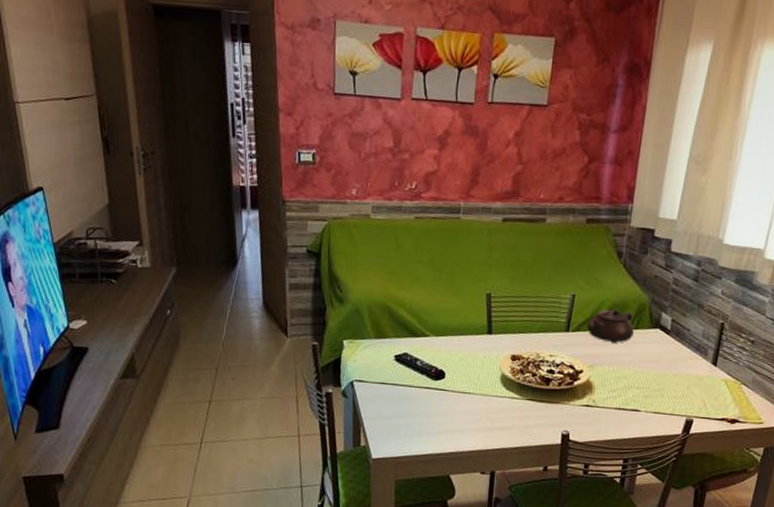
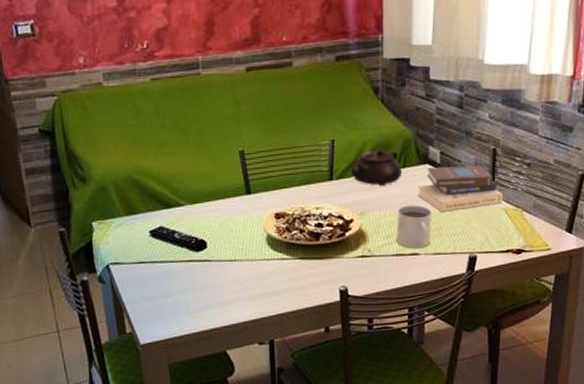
mug: none [620,364,657,406] -> present [396,205,432,249]
books: none [645,333,726,375] -> present [418,165,504,212]

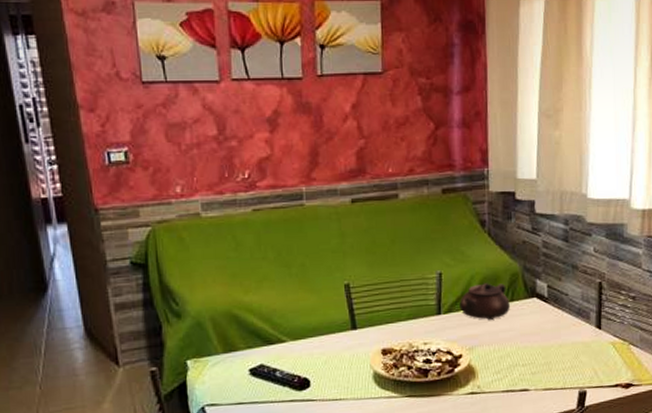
mug: present [396,205,432,249] -> none [505,339,541,385]
books: present [418,165,504,212] -> none [526,298,611,346]

